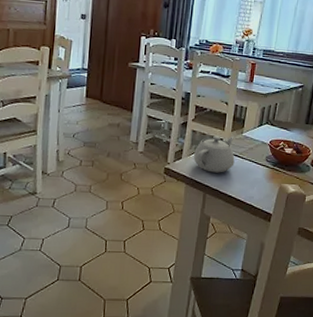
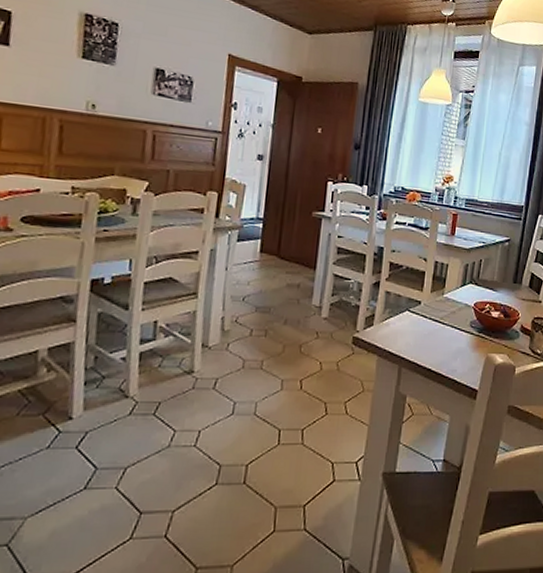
teapot: present [194,135,235,173] -> none [387,297,435,342]

